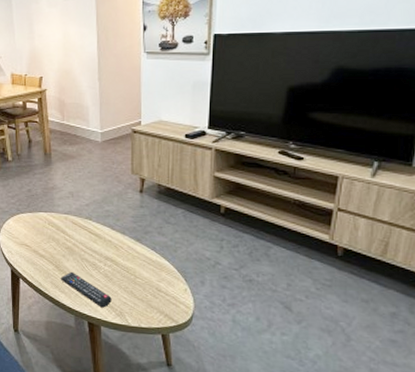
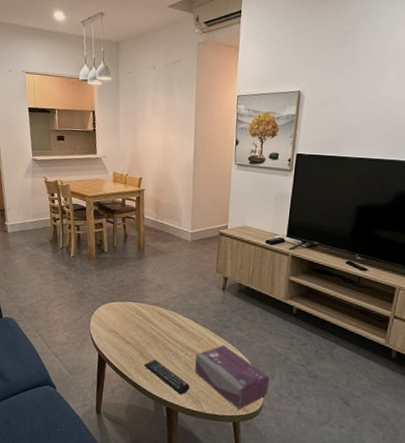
tissue box: none [115,252,199,321] -> present [195,345,270,410]

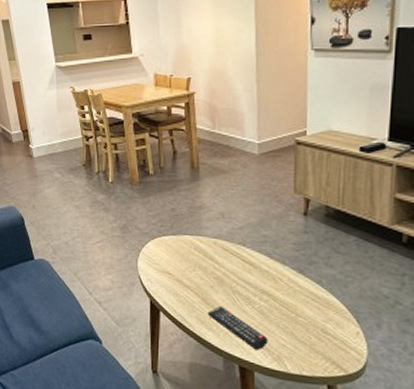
tissue box: present [195,345,270,410] -> none [272,286,374,369]

